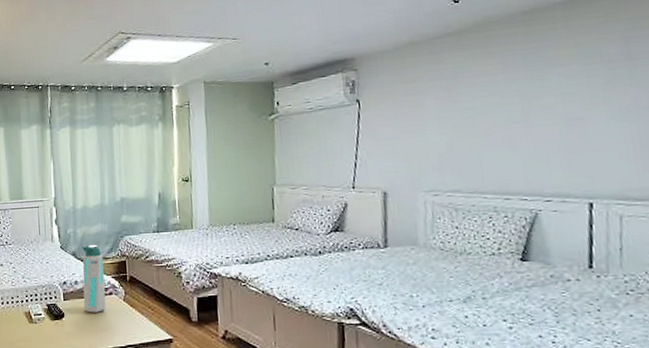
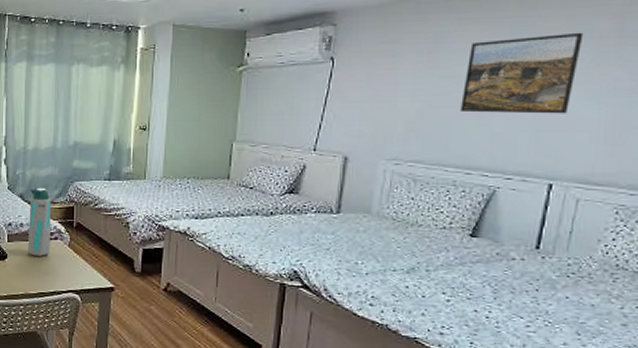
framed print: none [487,58,594,141] -> present [461,32,584,114]

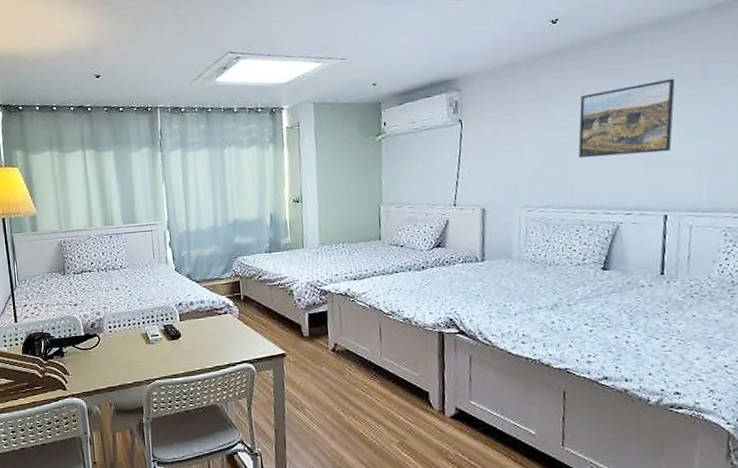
water bottle: present [27,187,51,256] -> none [197,266,221,332]

